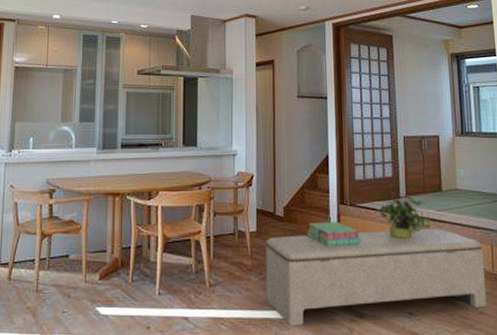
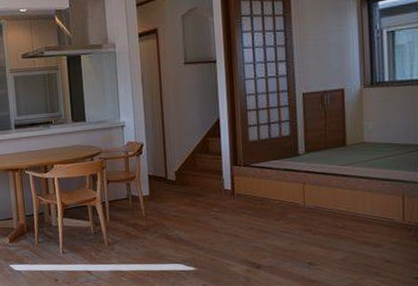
bench: present [266,228,487,327] -> none [159,182,395,277]
stack of books: present [306,221,362,246] -> none [199,182,257,205]
potted plant: present [379,192,431,239] -> none [275,150,333,195]

